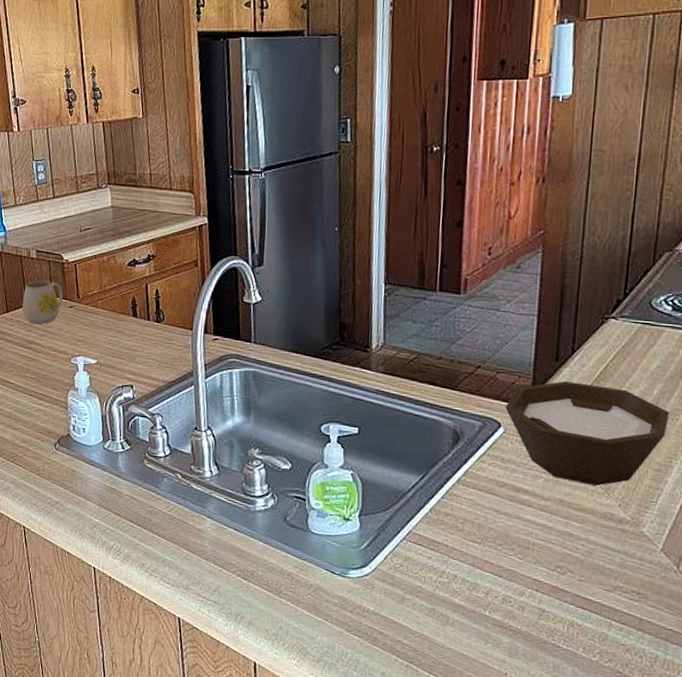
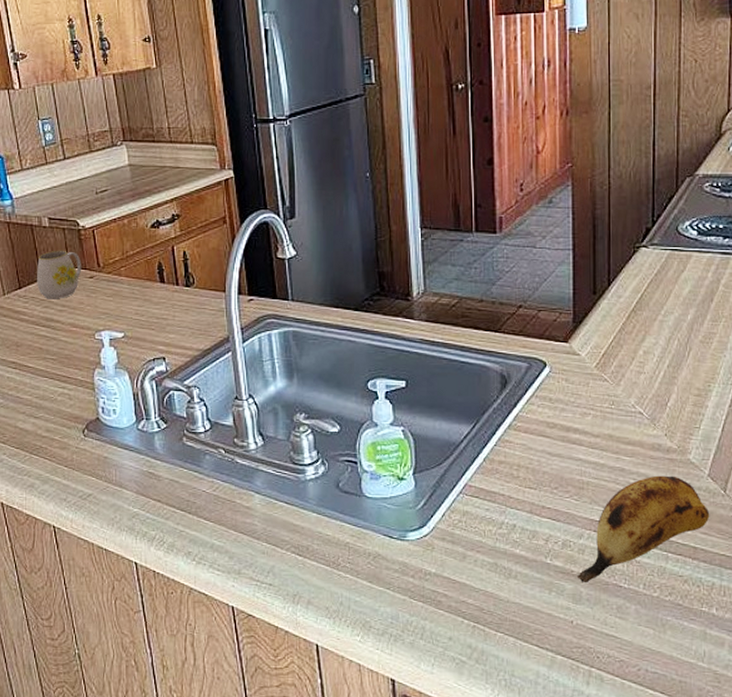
bowl: present [505,381,669,486] -> none [549,314,704,417]
banana: none [514,544,660,640] -> present [576,475,710,583]

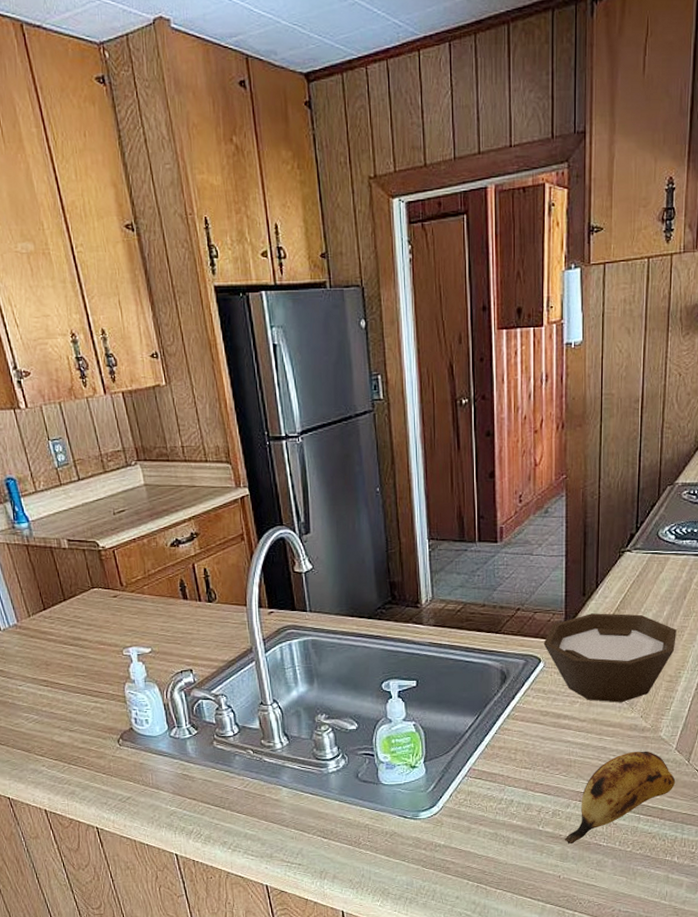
mug: present [37,250,82,299] -> none [60,571,105,619]
bowl: none [549,314,704,417] -> present [543,613,677,703]

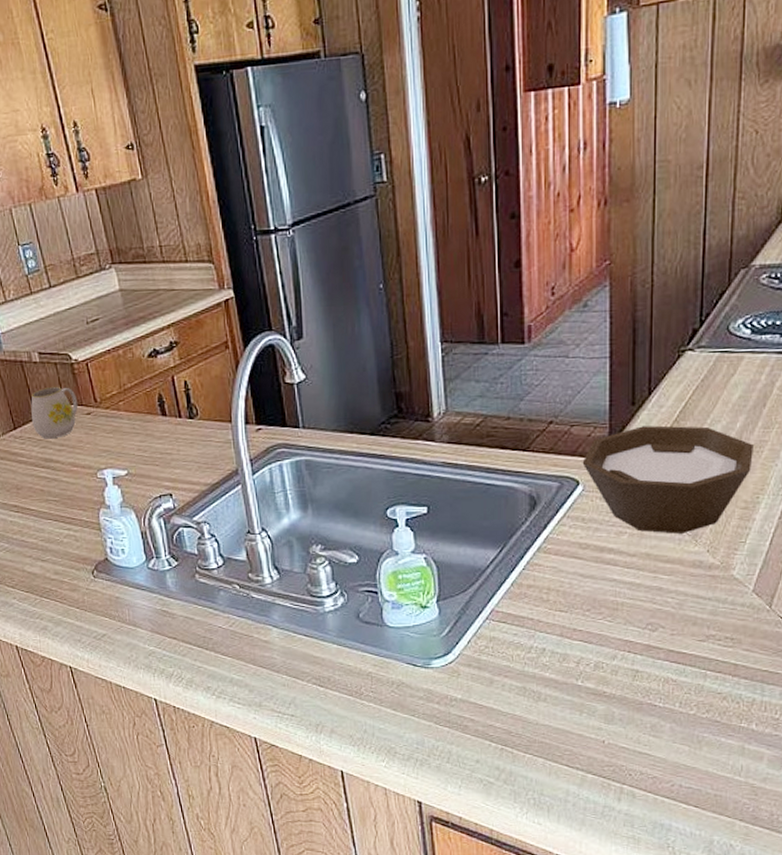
mug: none [60,571,105,619] -> present [31,386,79,439]
banana: present [564,751,676,845] -> none [609,593,753,704]

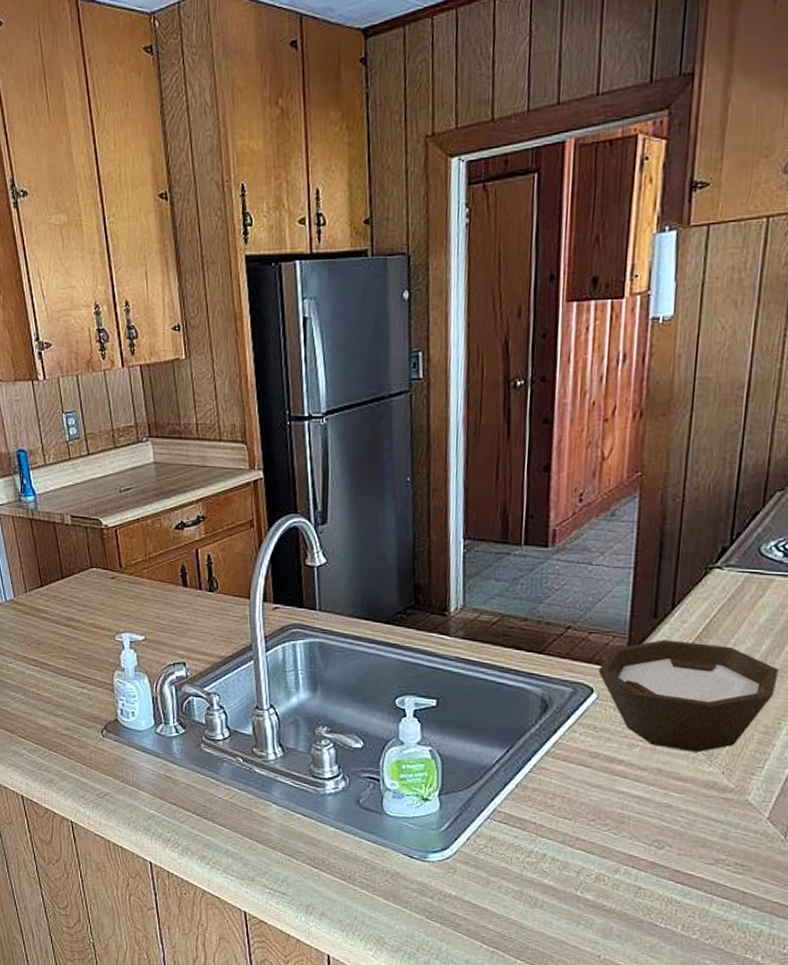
mug: present [31,386,79,439] -> none [59,549,104,599]

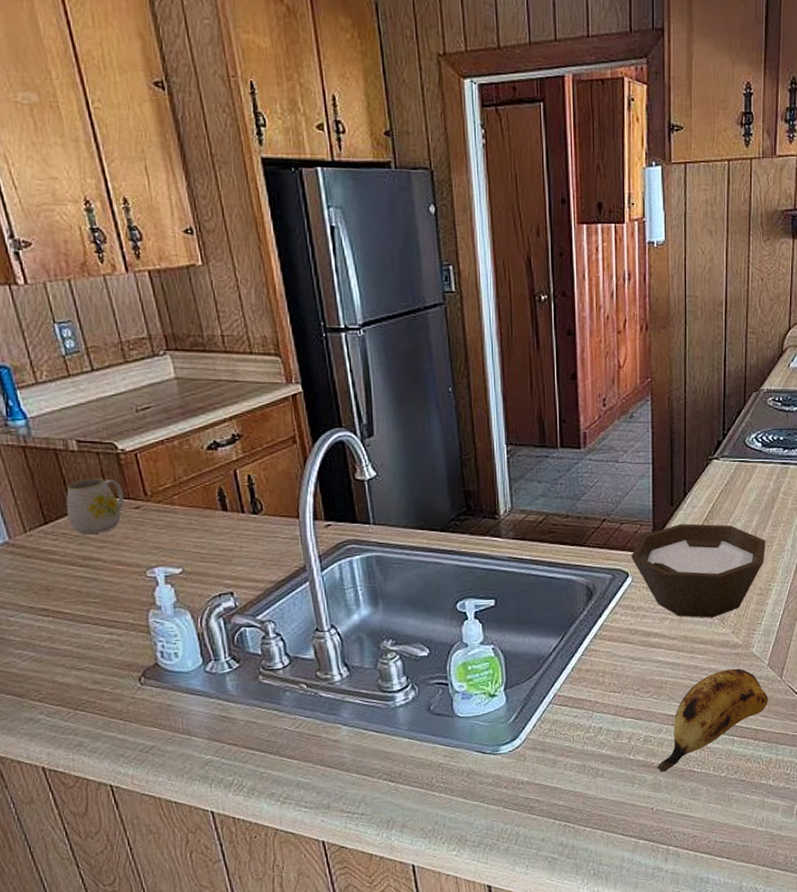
mug: none [59,549,104,599] -> present [66,477,125,535]
banana: none [608,814,766,919] -> present [656,668,769,773]

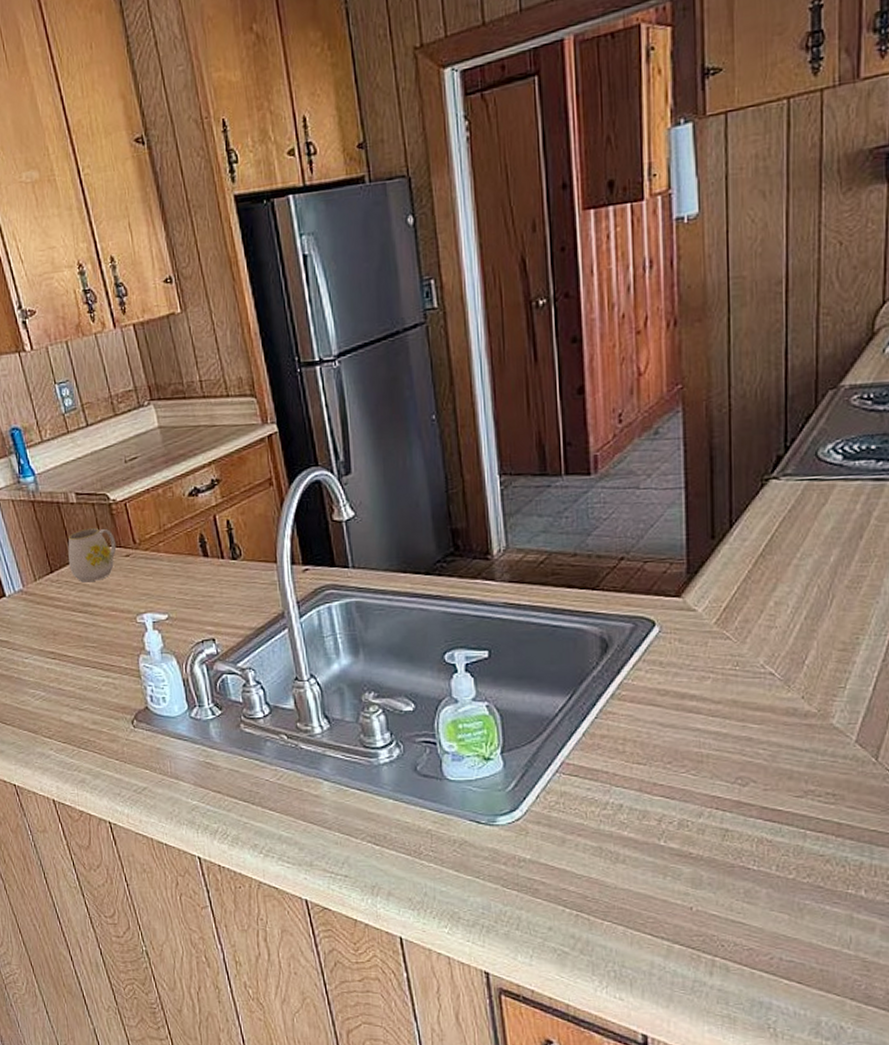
bowl: present [631,523,766,618] -> none [658,560,850,678]
banana: present [656,668,769,773] -> none [696,743,858,866]

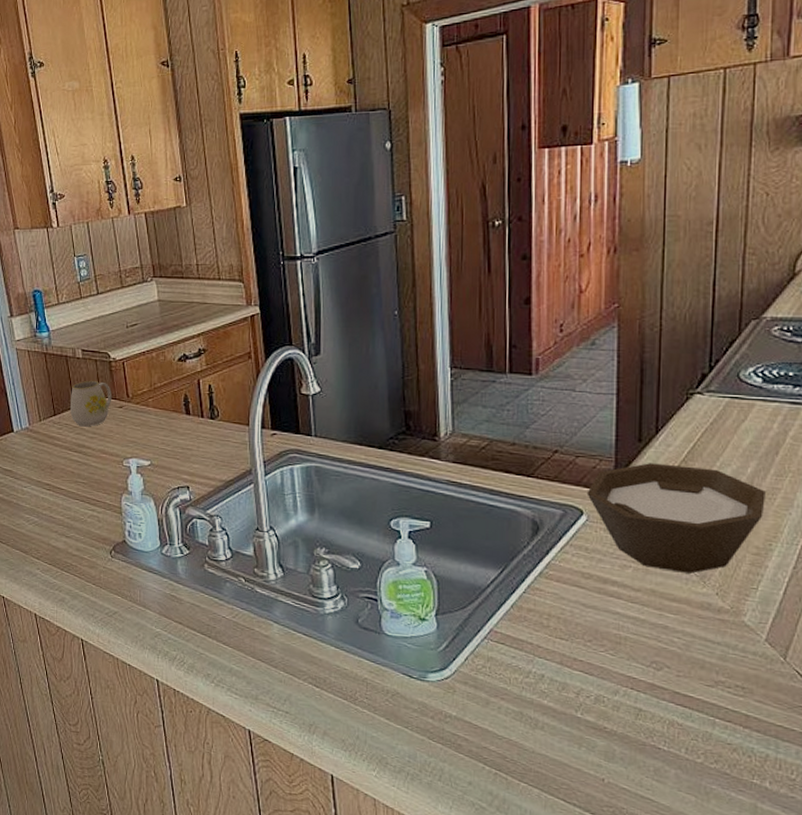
bowl: none [658,560,850,678] -> present [586,463,766,573]

